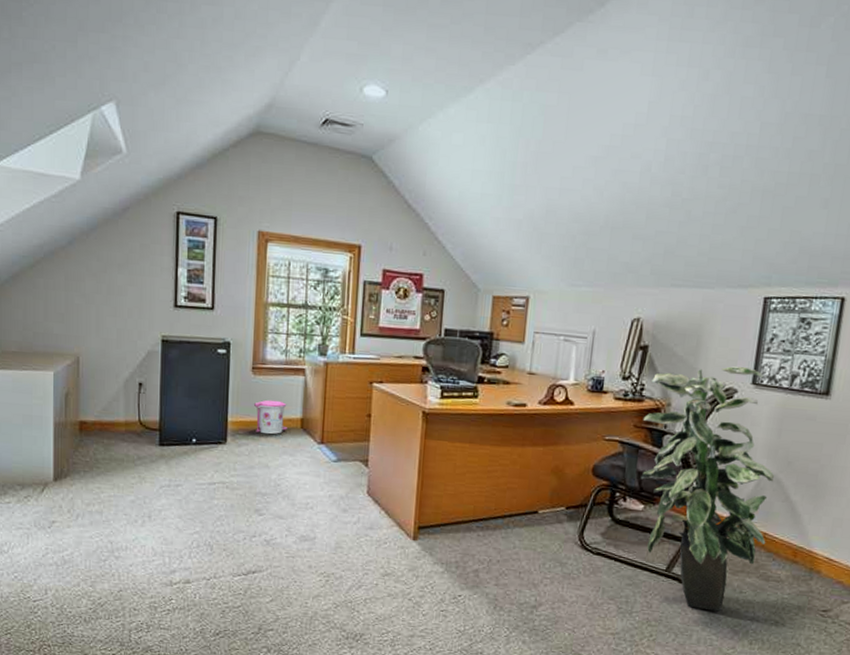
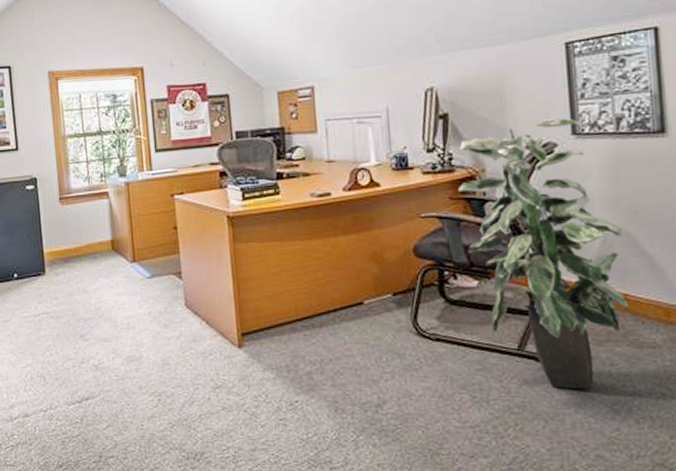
trash can: present [254,399,287,435] -> none [66,226,99,261]

